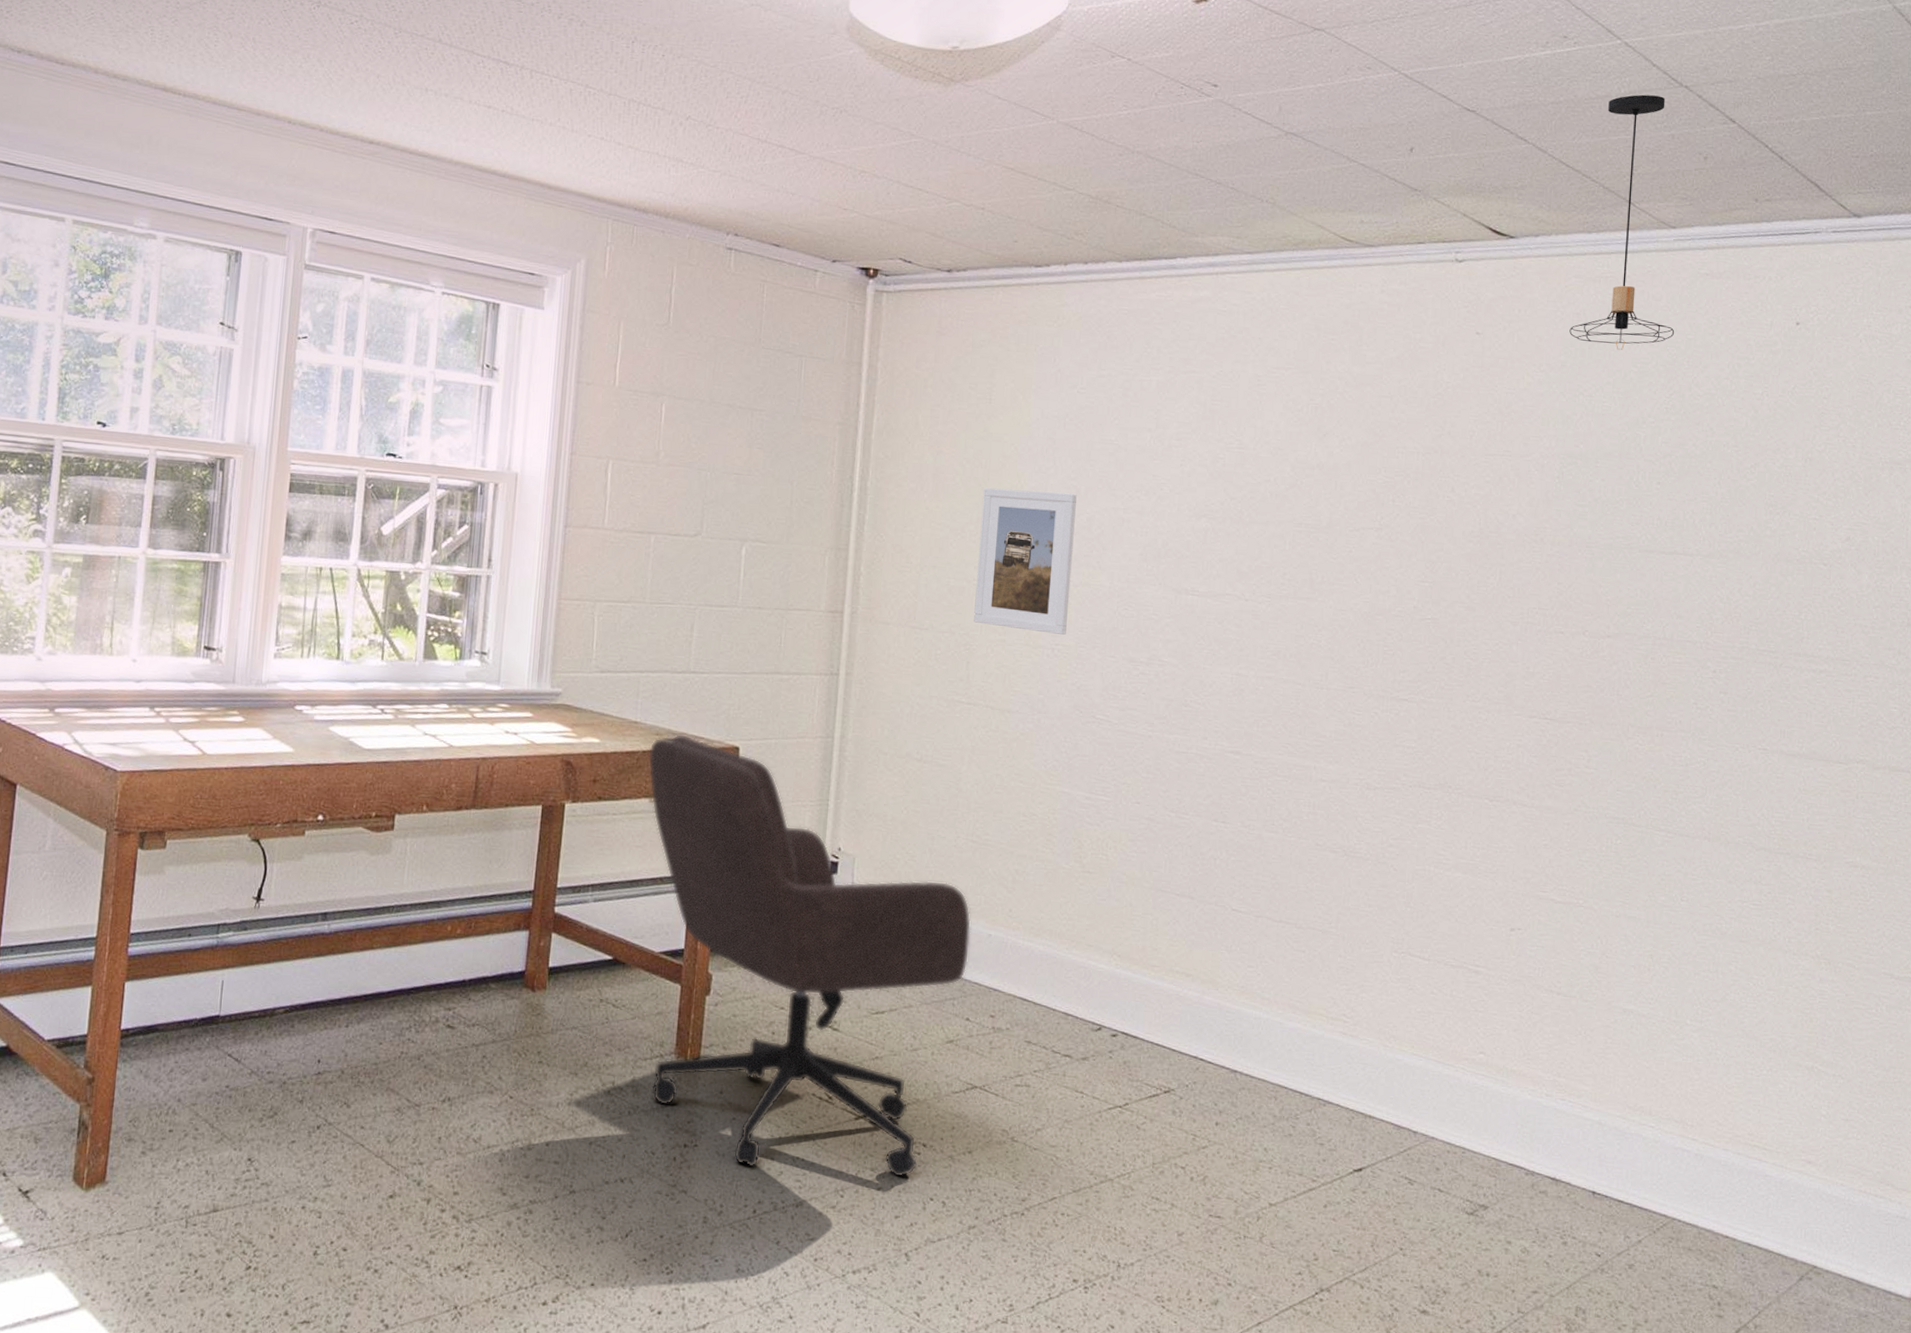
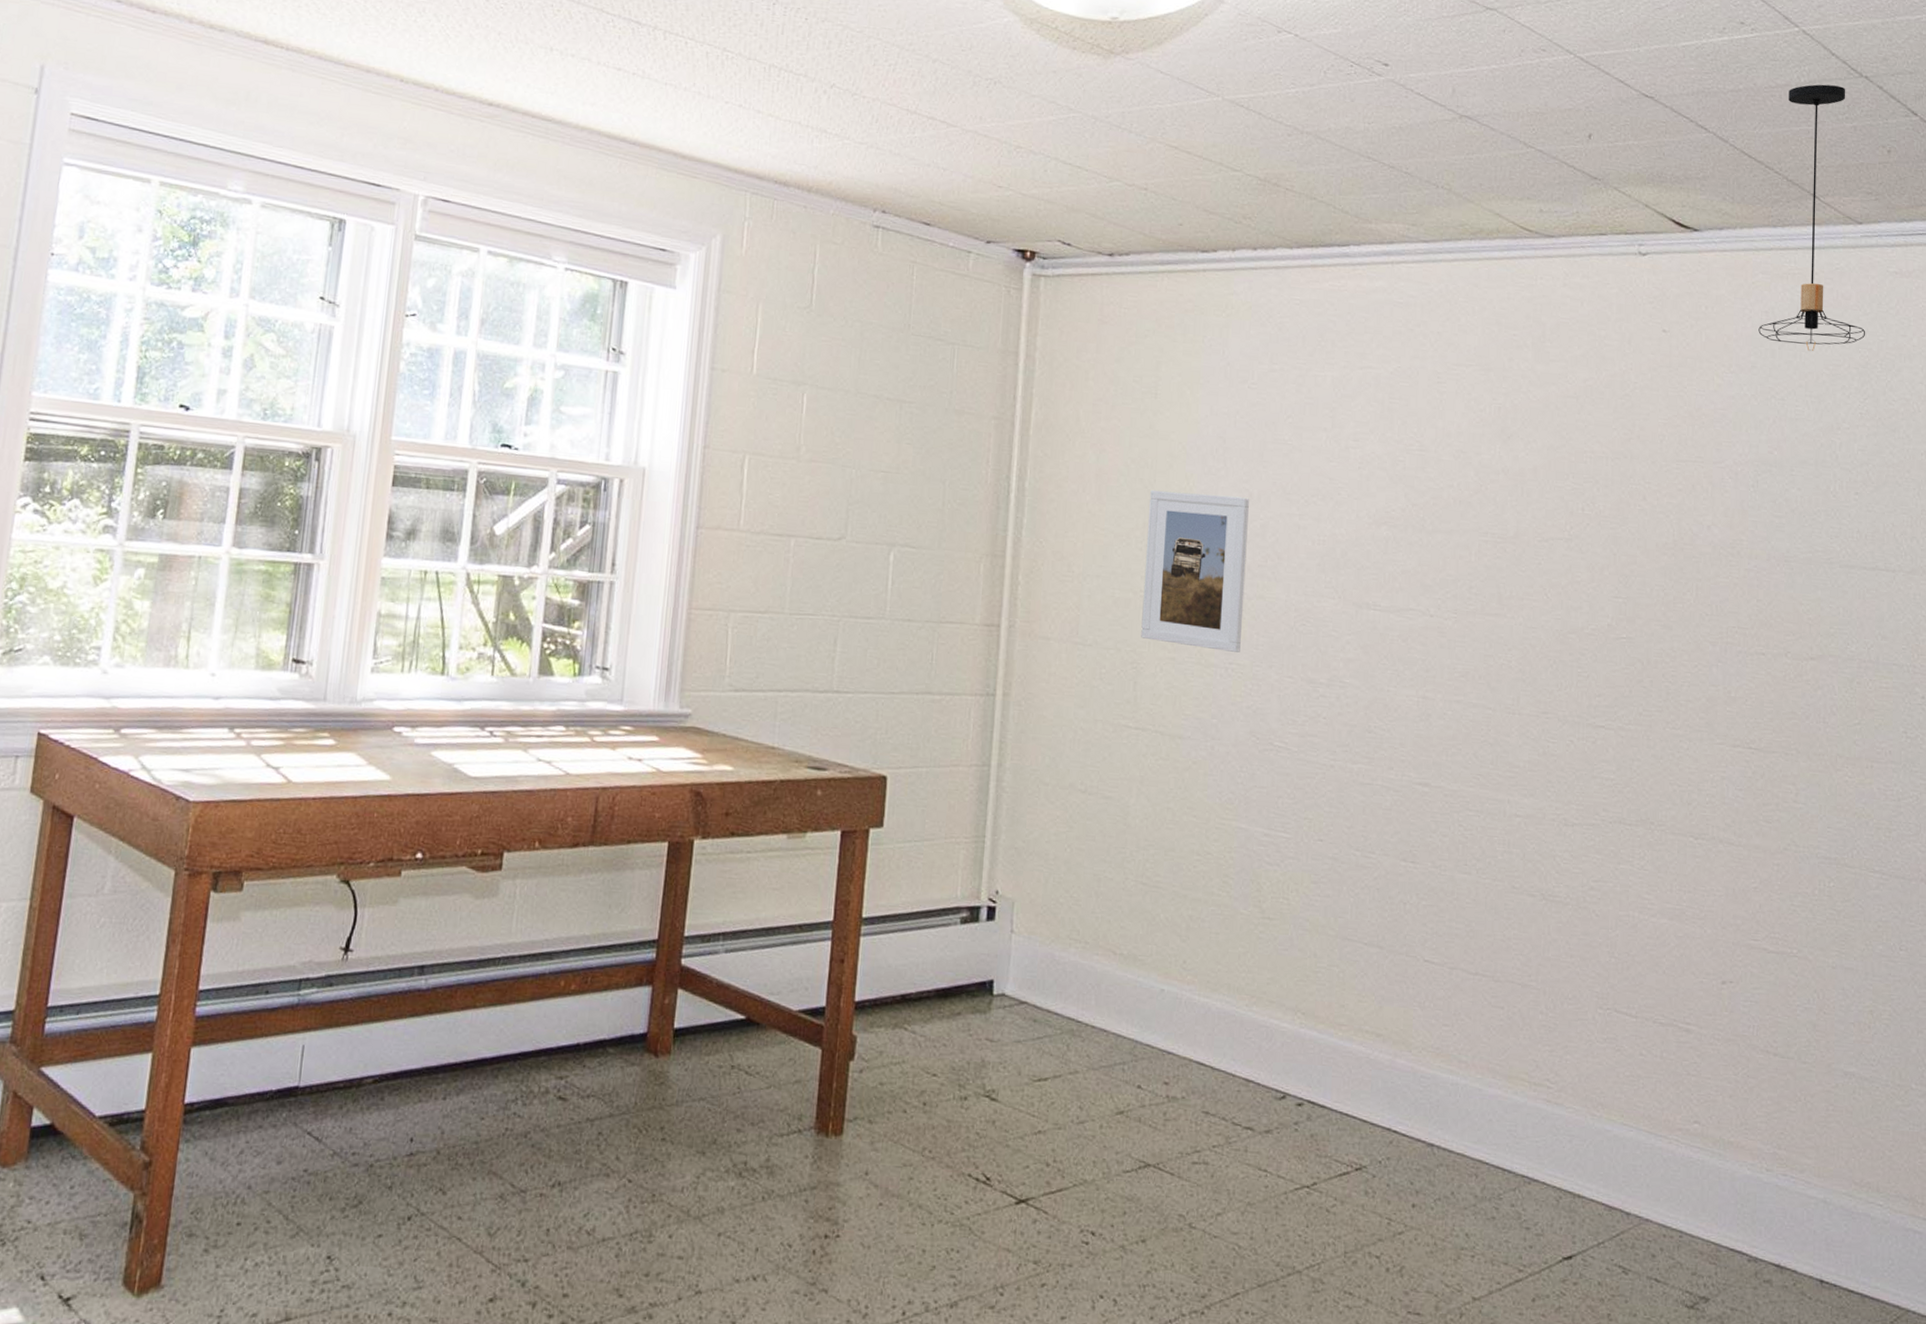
office chair: present [648,734,972,1178] -> none [786,761,1143,1272]

